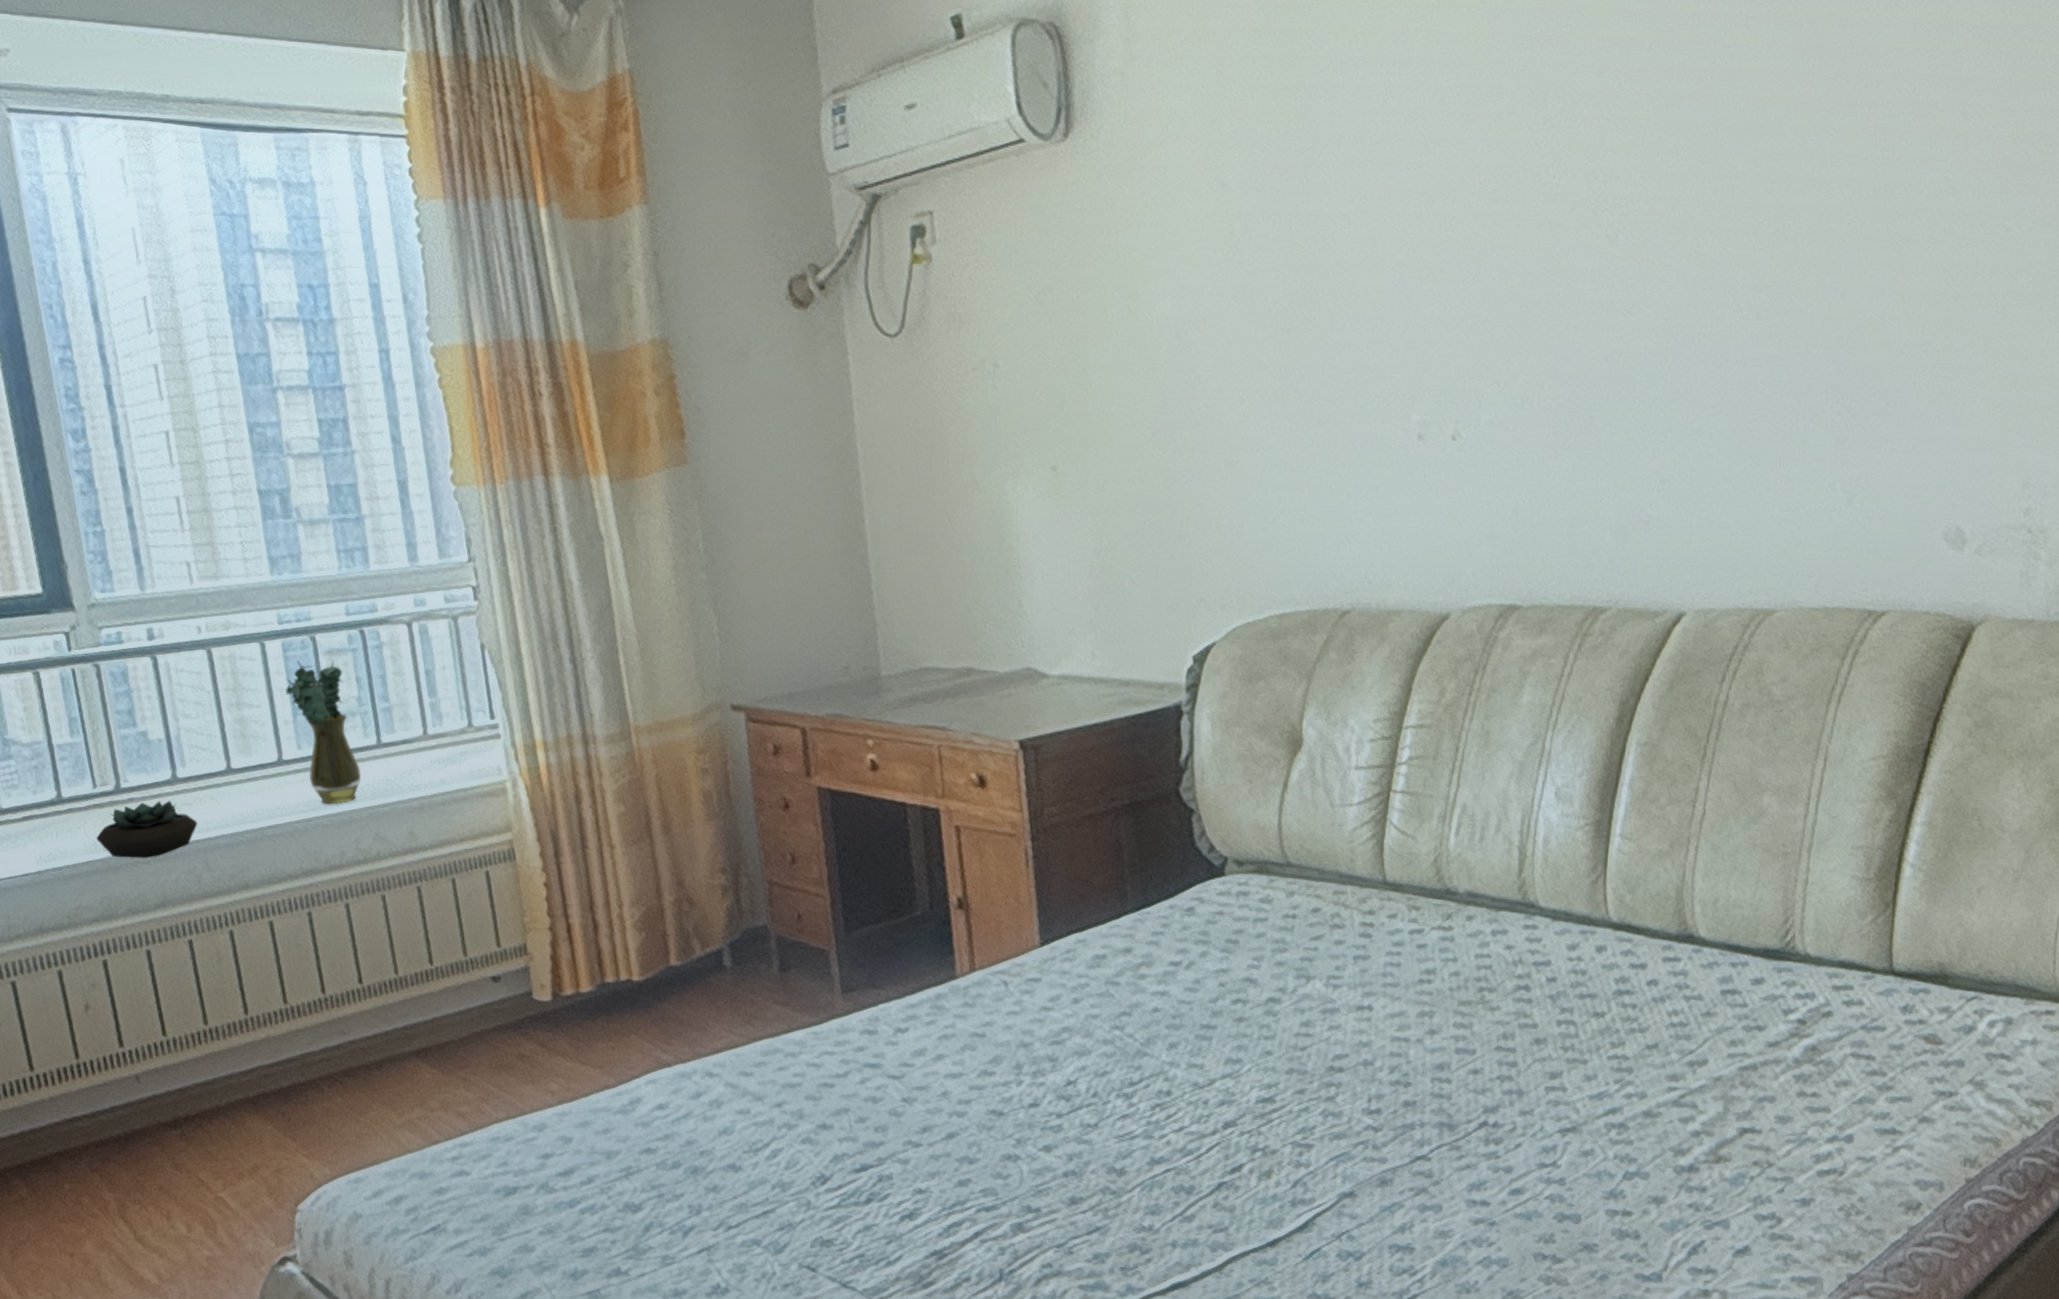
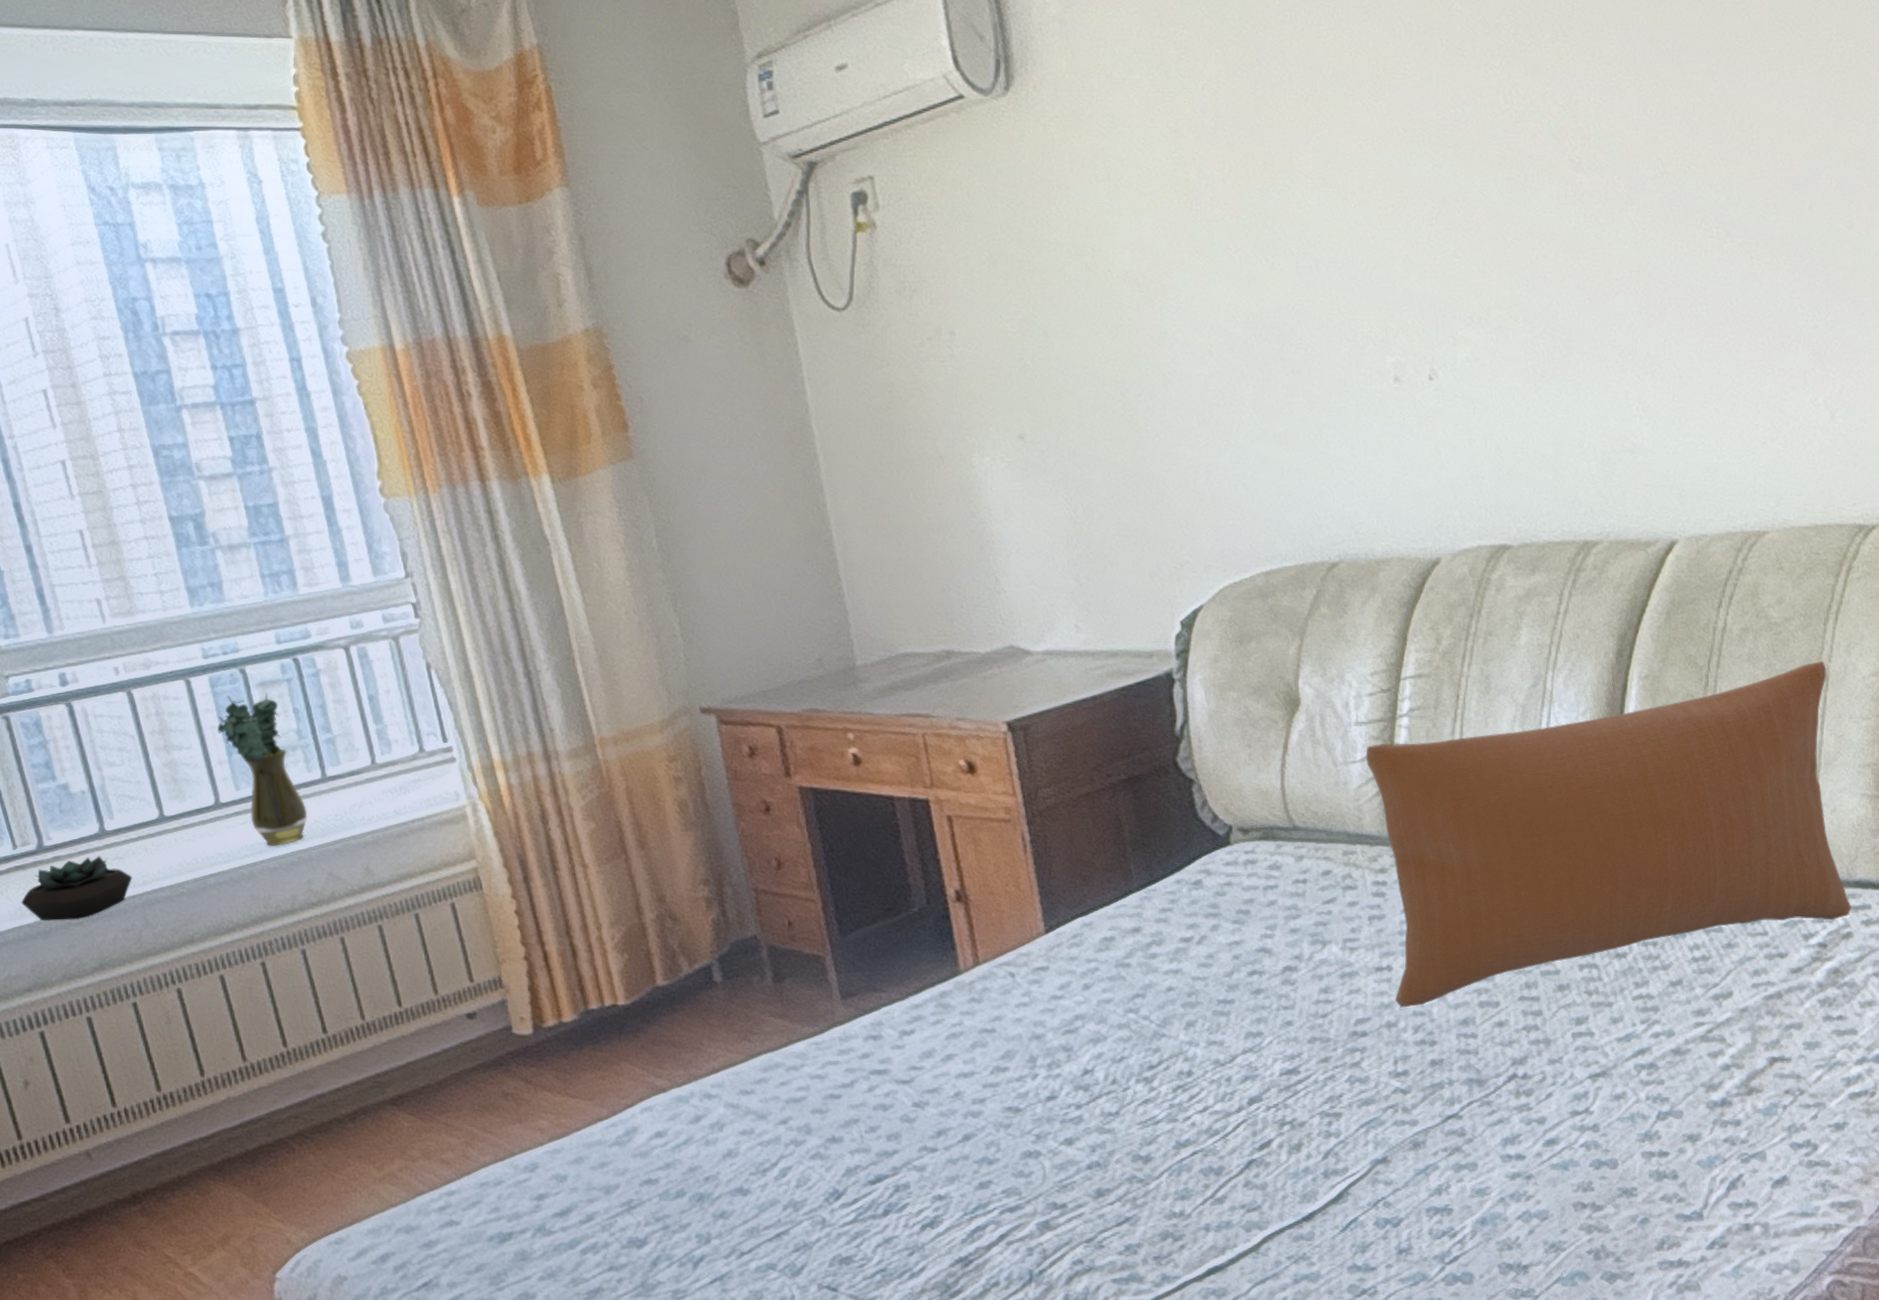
pillow: none [1362,741,1834,1048] -> present [1365,660,1852,1008]

